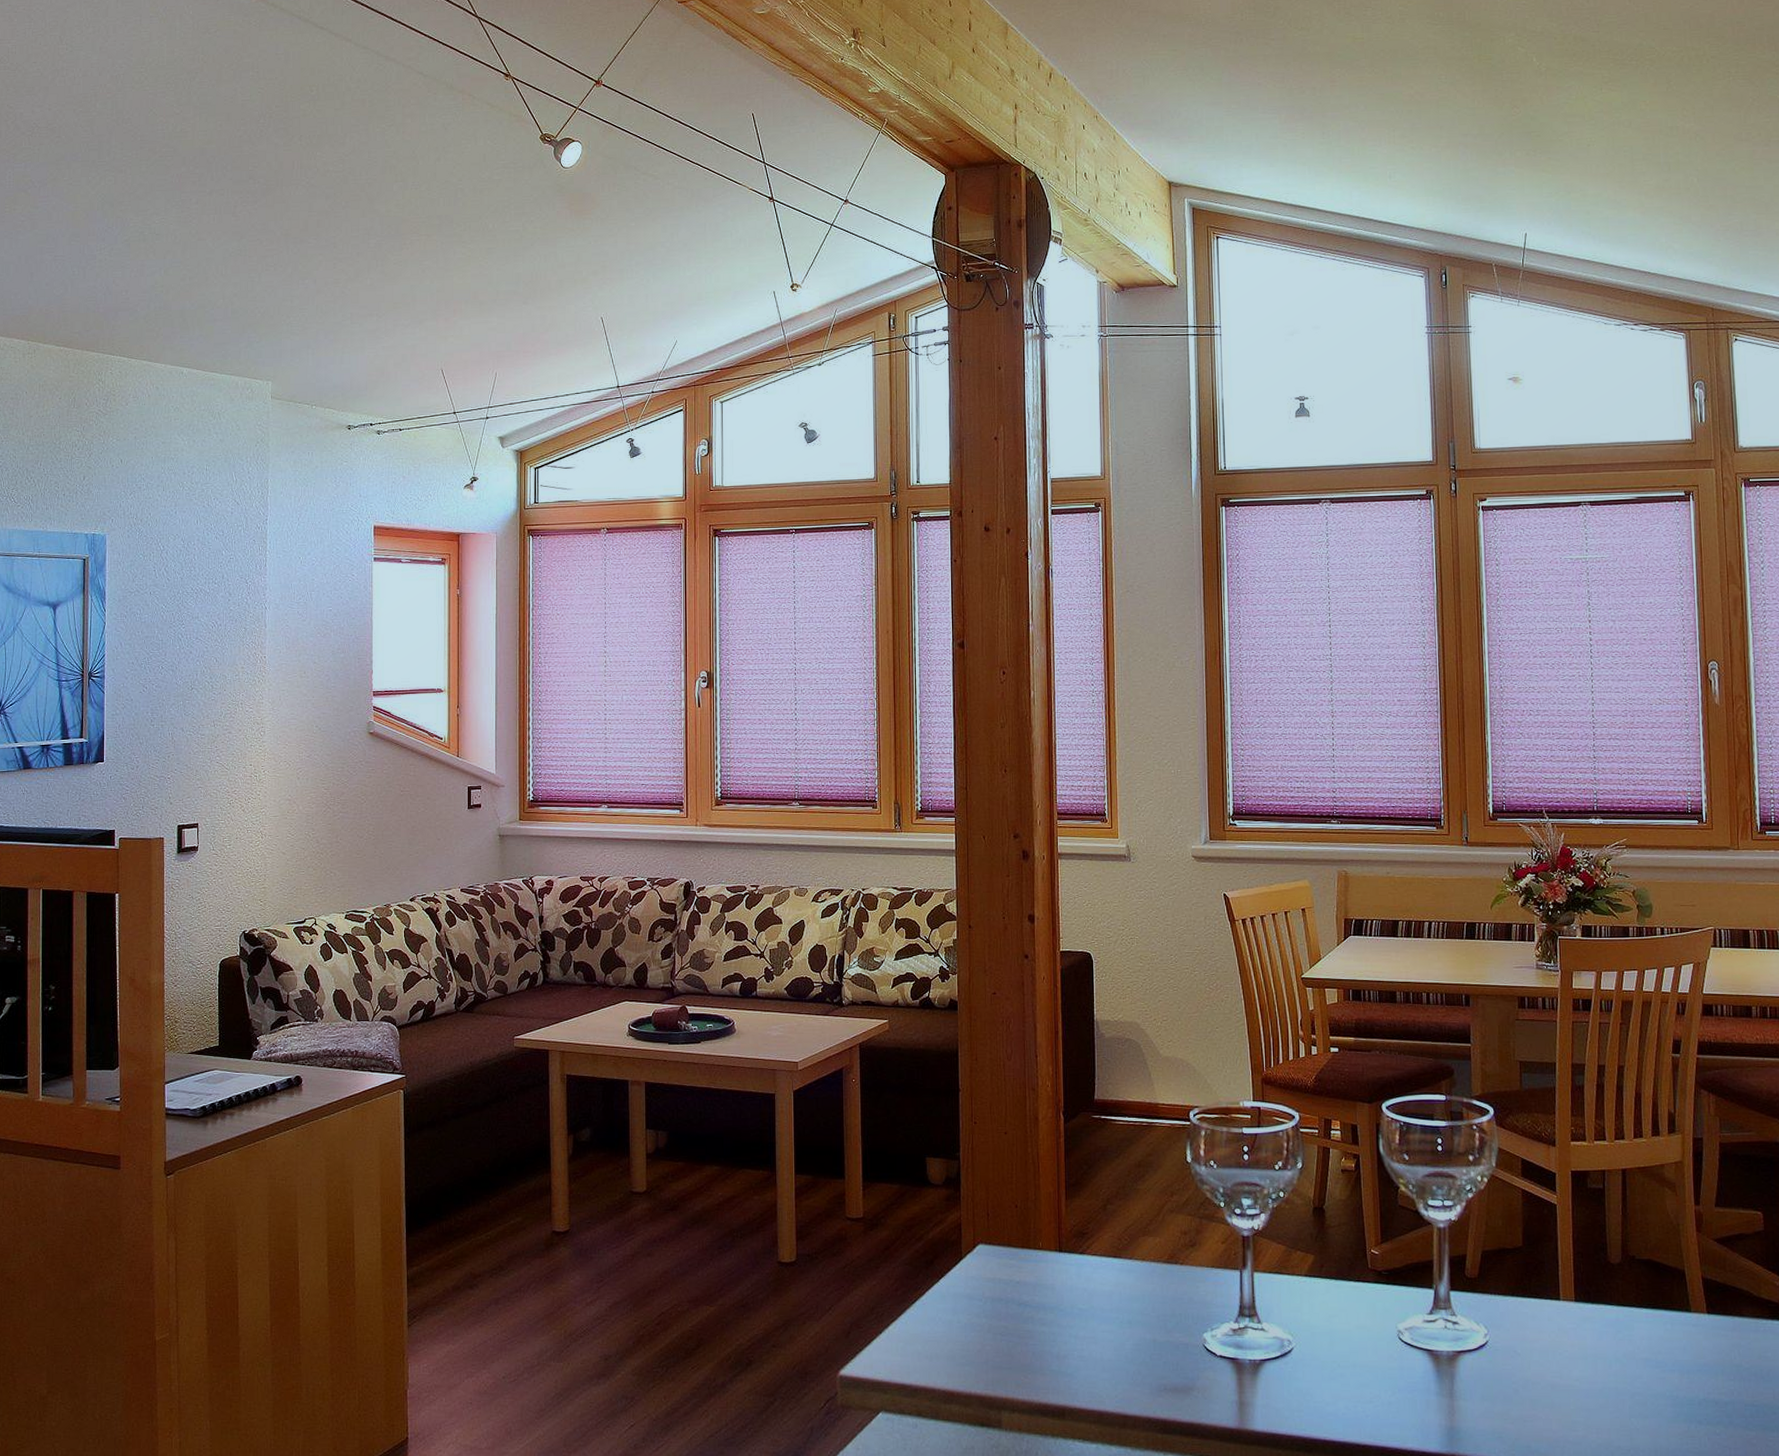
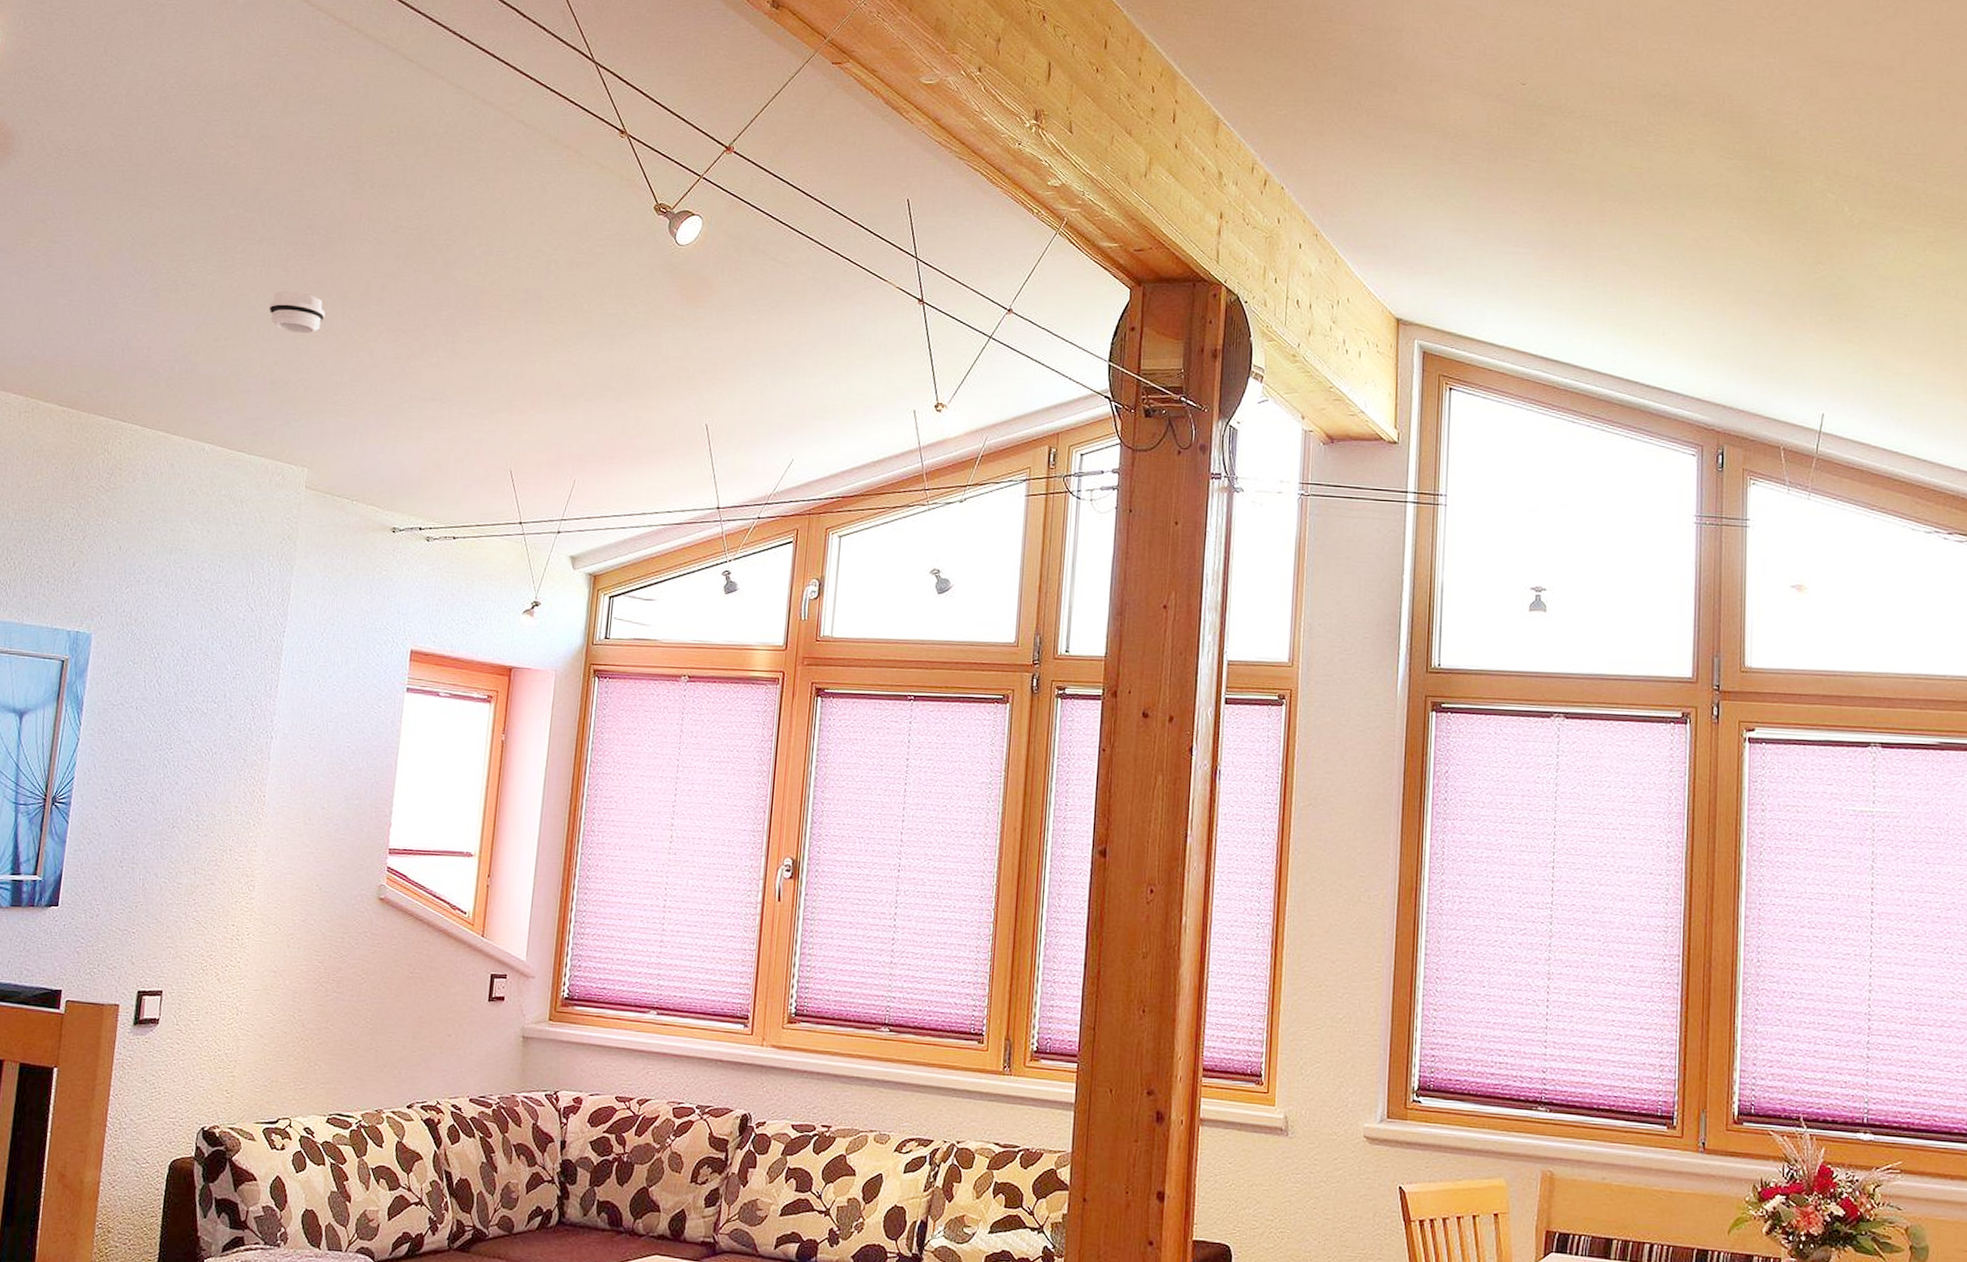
smoke detector: none [224,233,272,269] -> present [269,291,325,334]

